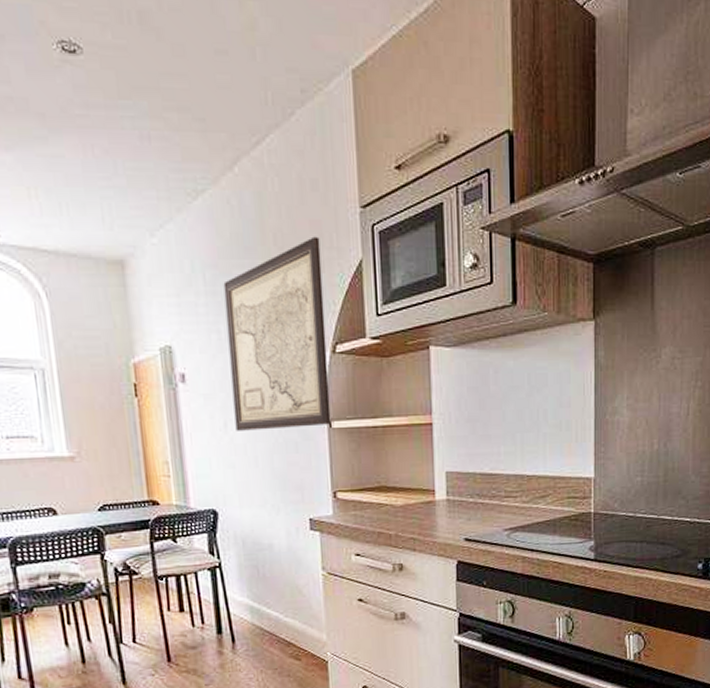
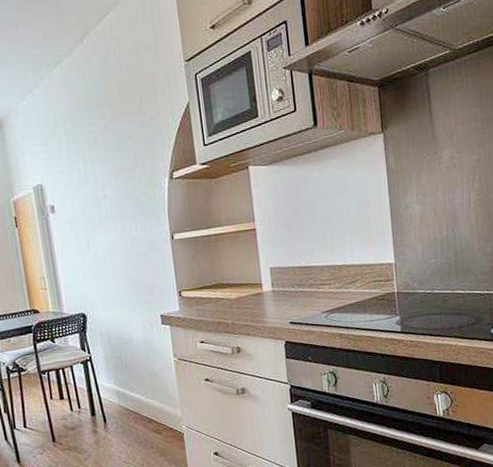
wall art: present [223,236,331,431] -> none [80,87,173,248]

